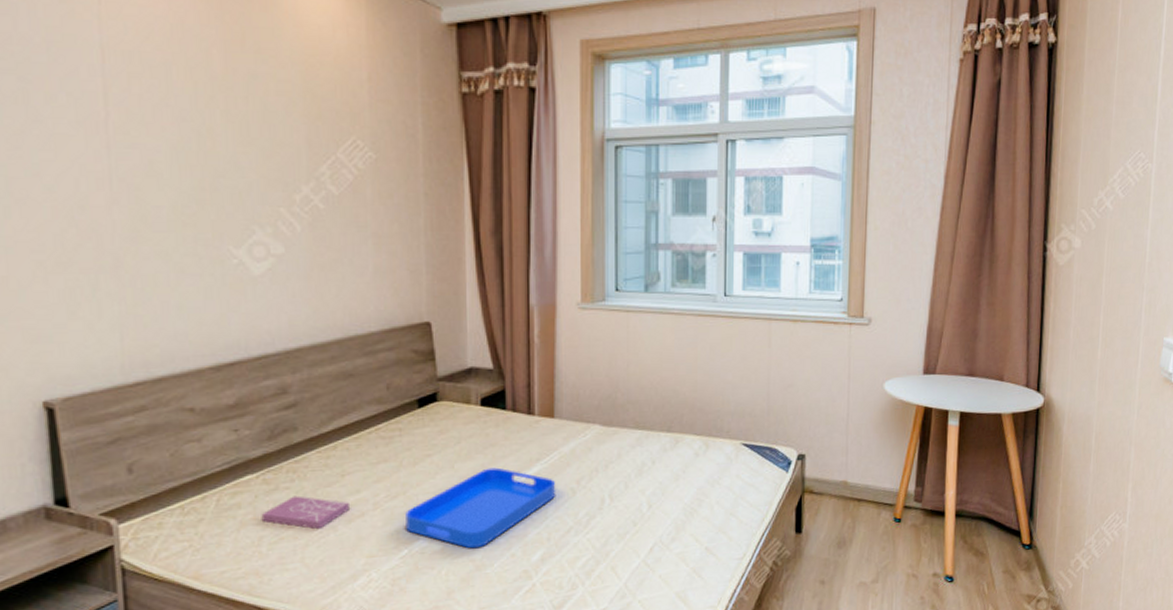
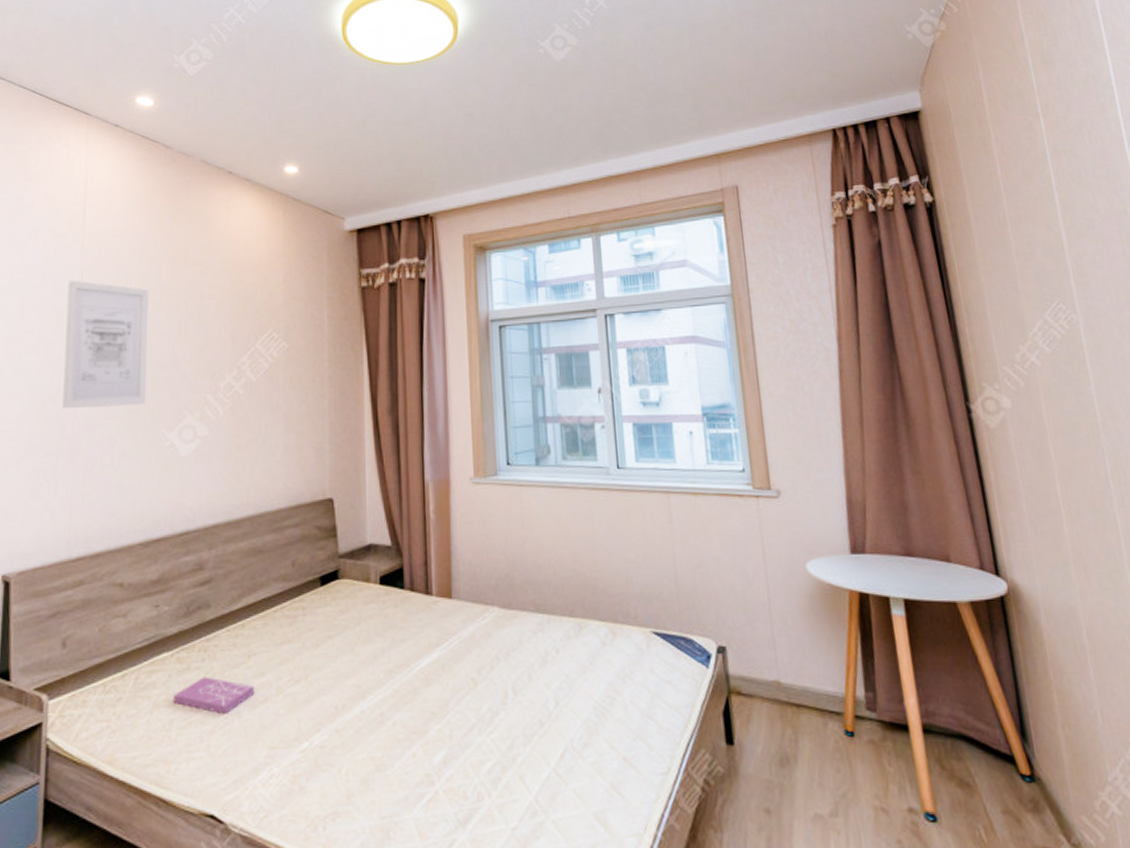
wall art: none [85,59,203,217] -> present [62,280,148,408]
serving tray: present [405,467,556,549] -> none [307,652,457,745]

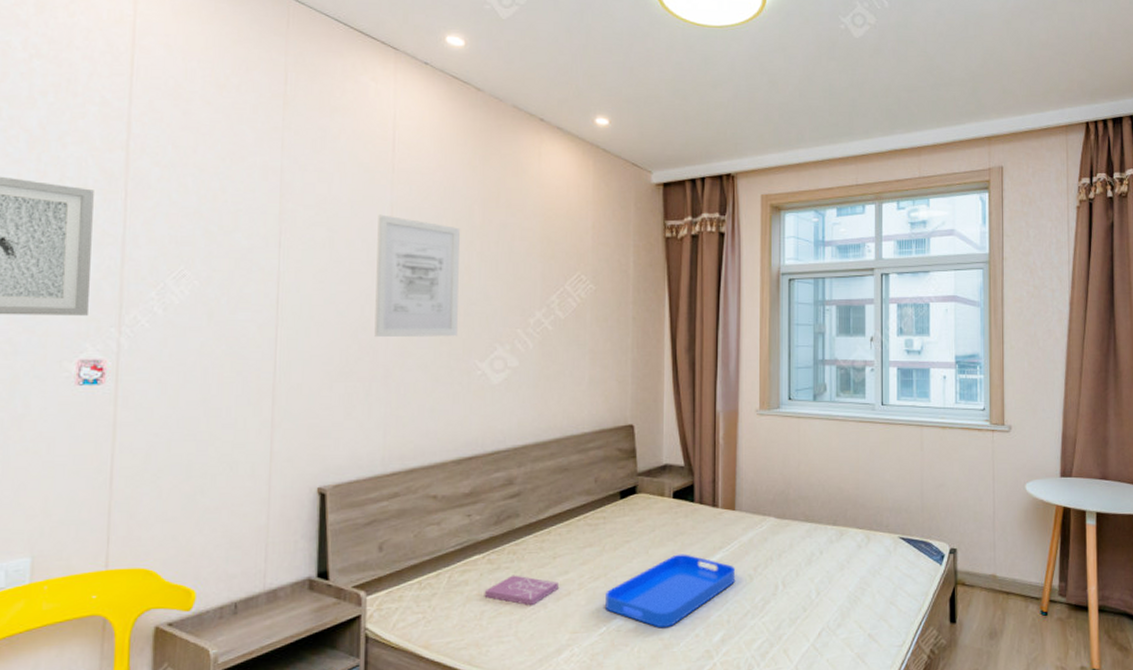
serving tray: none [307,652,457,745] -> present [605,554,736,628]

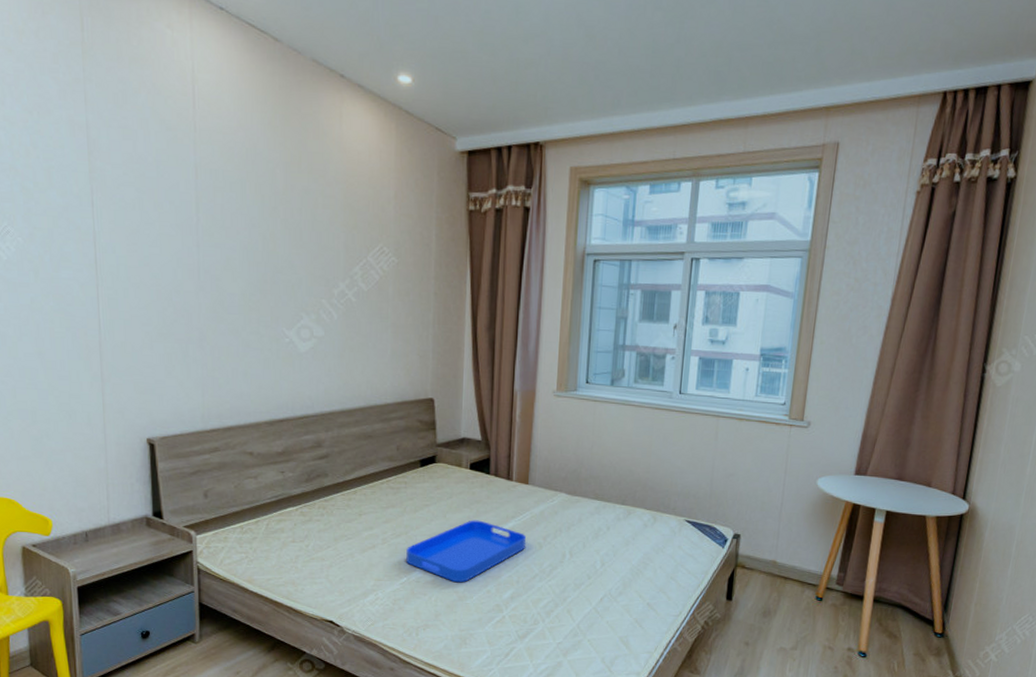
wall art: present [374,214,460,337] -> none [183,176,265,304]
book: present [484,575,558,606] -> none [298,527,364,555]

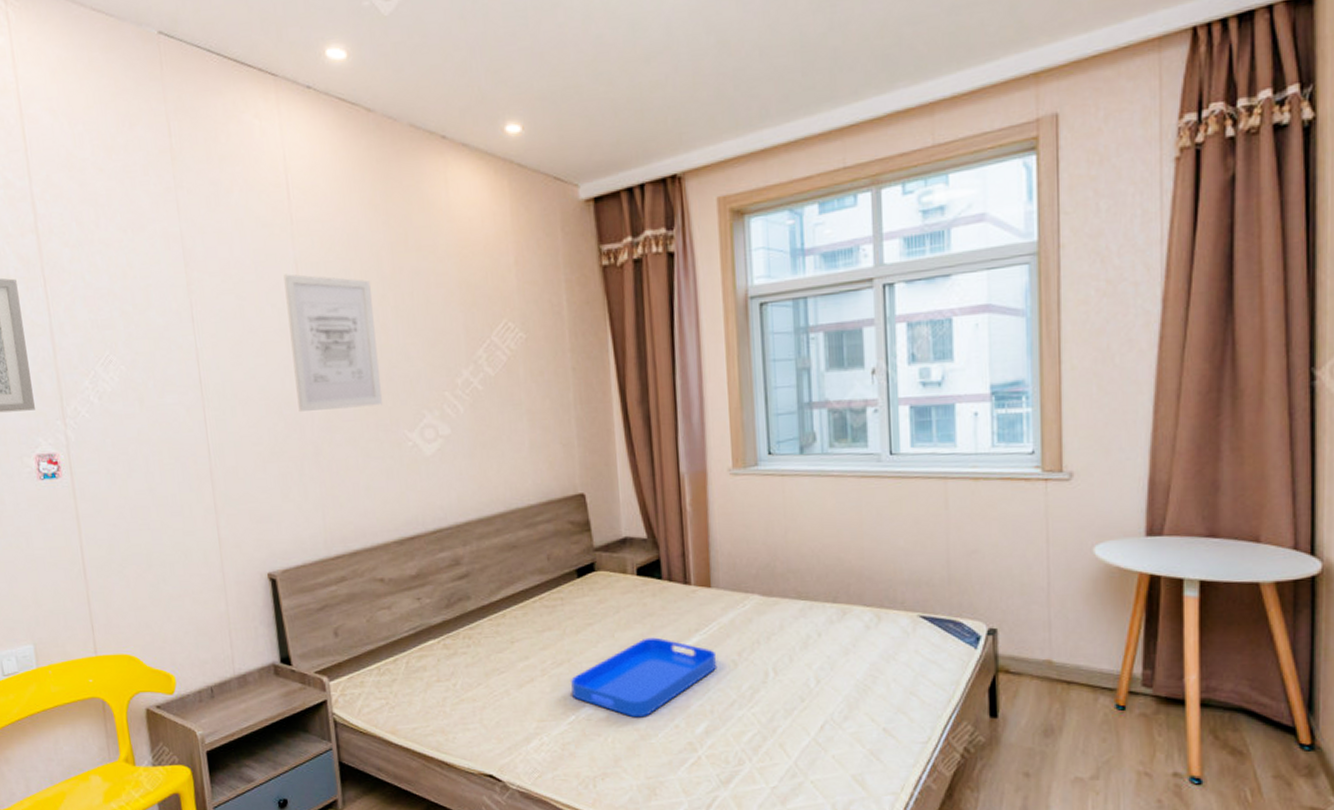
wall art: none [183,176,265,304] -> present [283,274,382,412]

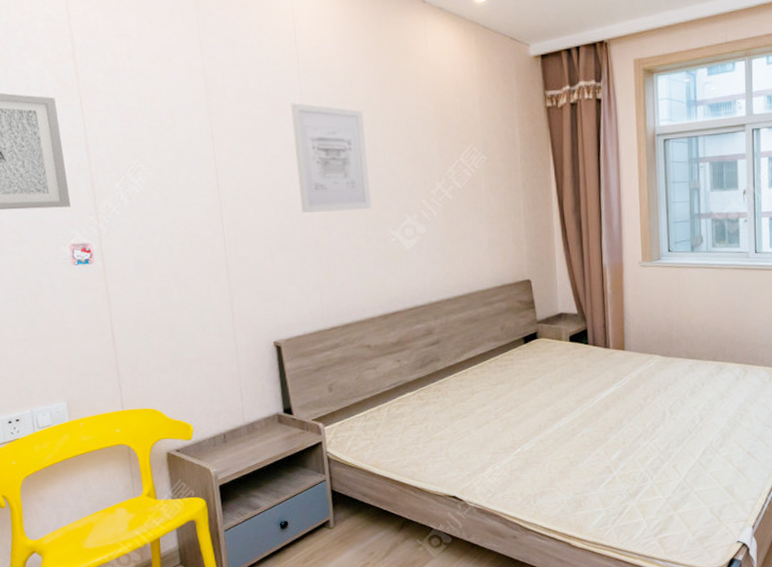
serving tray: present [571,637,717,718] -> none [518,388,629,449]

